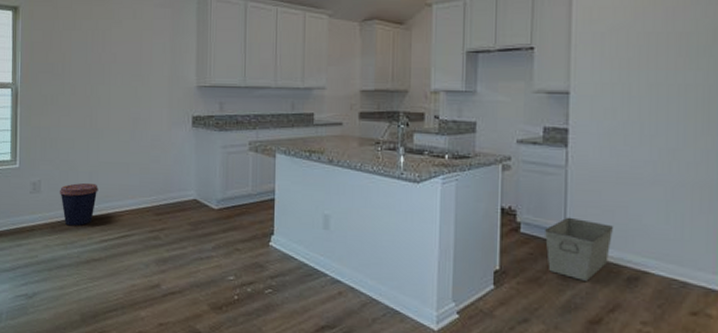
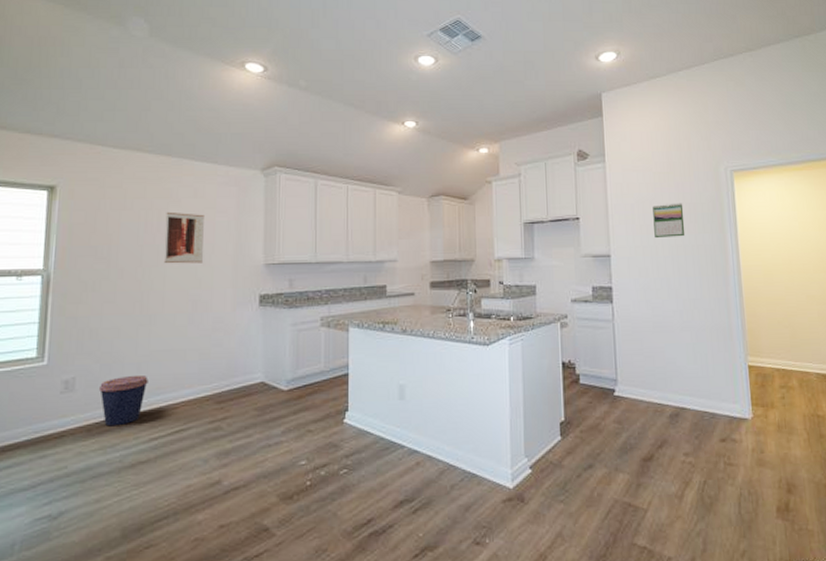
wall art: none [108,32,143,83] -> present [163,211,204,264]
storage bin: present [545,217,613,281] -> none [600,365,655,422]
calendar: none [629,32,672,75] -> present [652,203,686,239]

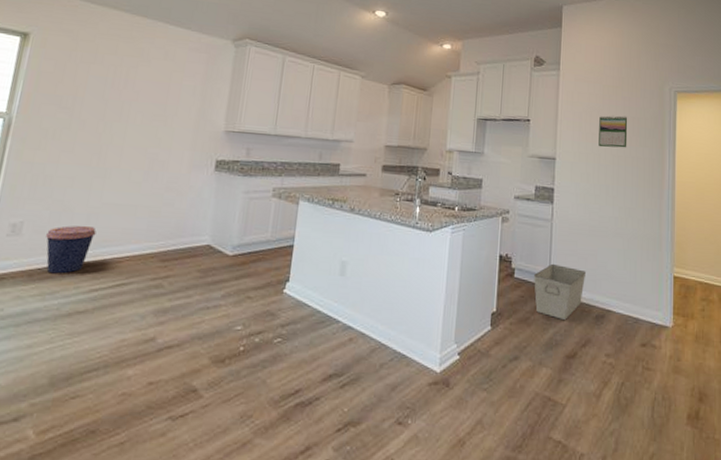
wall art: present [163,211,204,264] -> none [126,70,172,124]
storage bin: none [600,365,655,422] -> present [534,263,586,320]

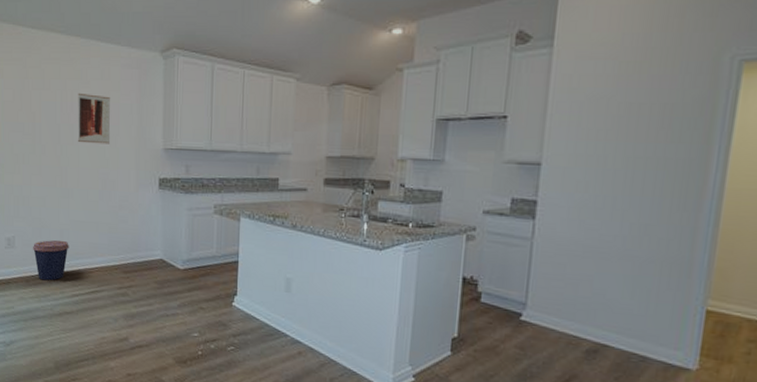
wall art: none [126,70,172,124] -> present [77,92,111,144]
storage bin: present [534,263,586,320] -> none [505,288,575,352]
calendar: present [598,115,628,148] -> none [605,102,656,147]

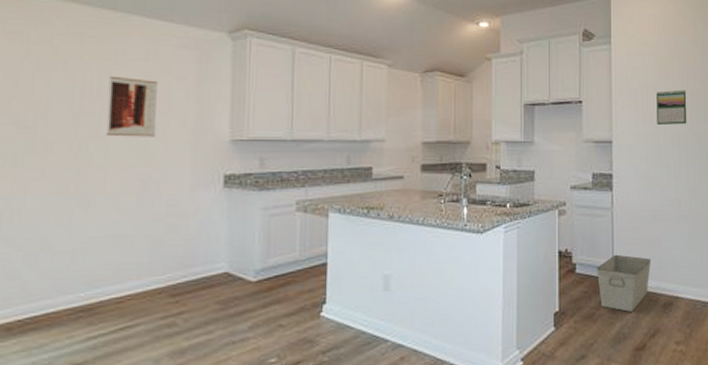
coffee cup: present [33,240,69,281] -> none [22,264,86,325]
storage bin: none [505,288,575,352] -> present [597,254,651,312]
calendar: none [605,102,656,147] -> present [656,89,687,126]

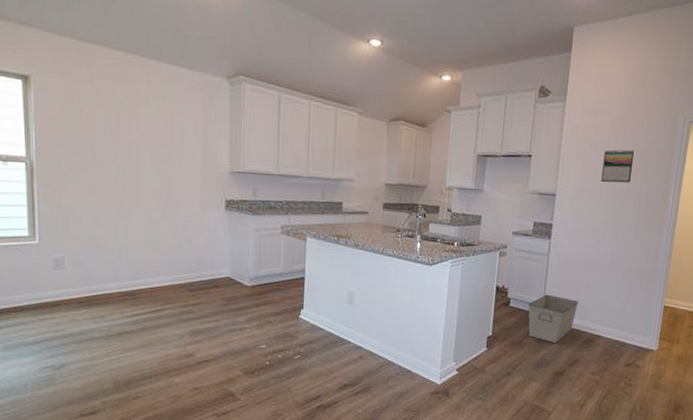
wall art: present [105,75,157,137] -> none [136,112,174,165]

